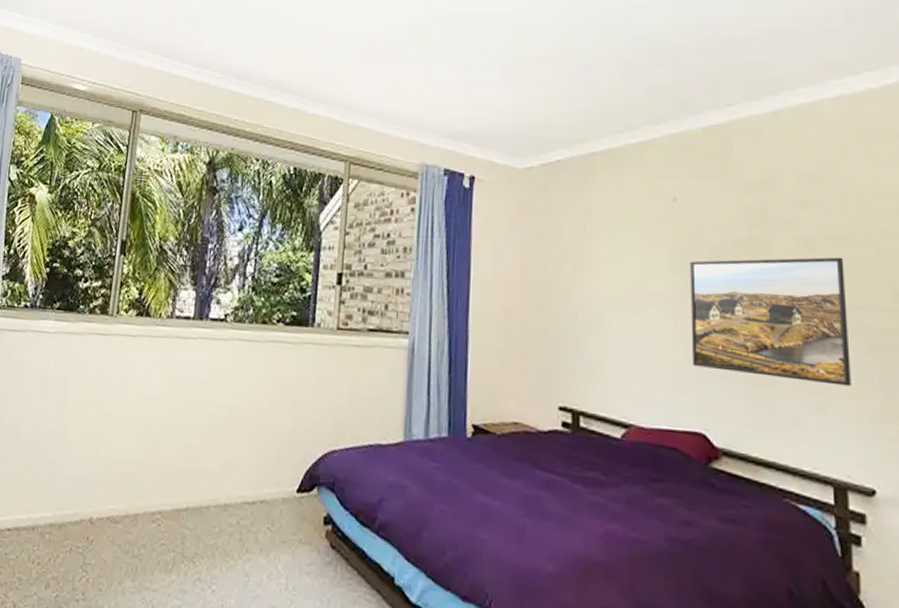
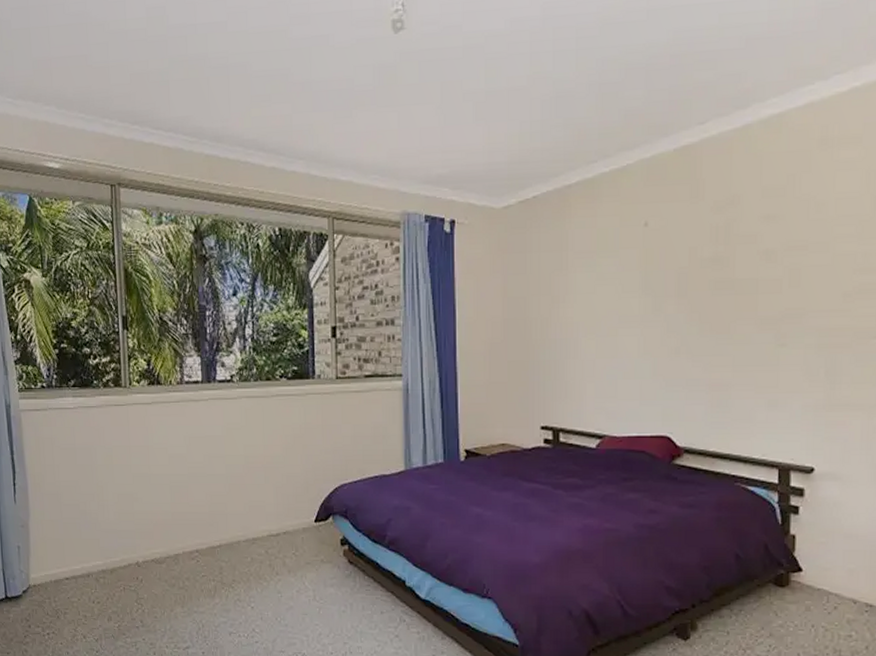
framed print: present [689,257,851,387] -> none [658,265,801,383]

